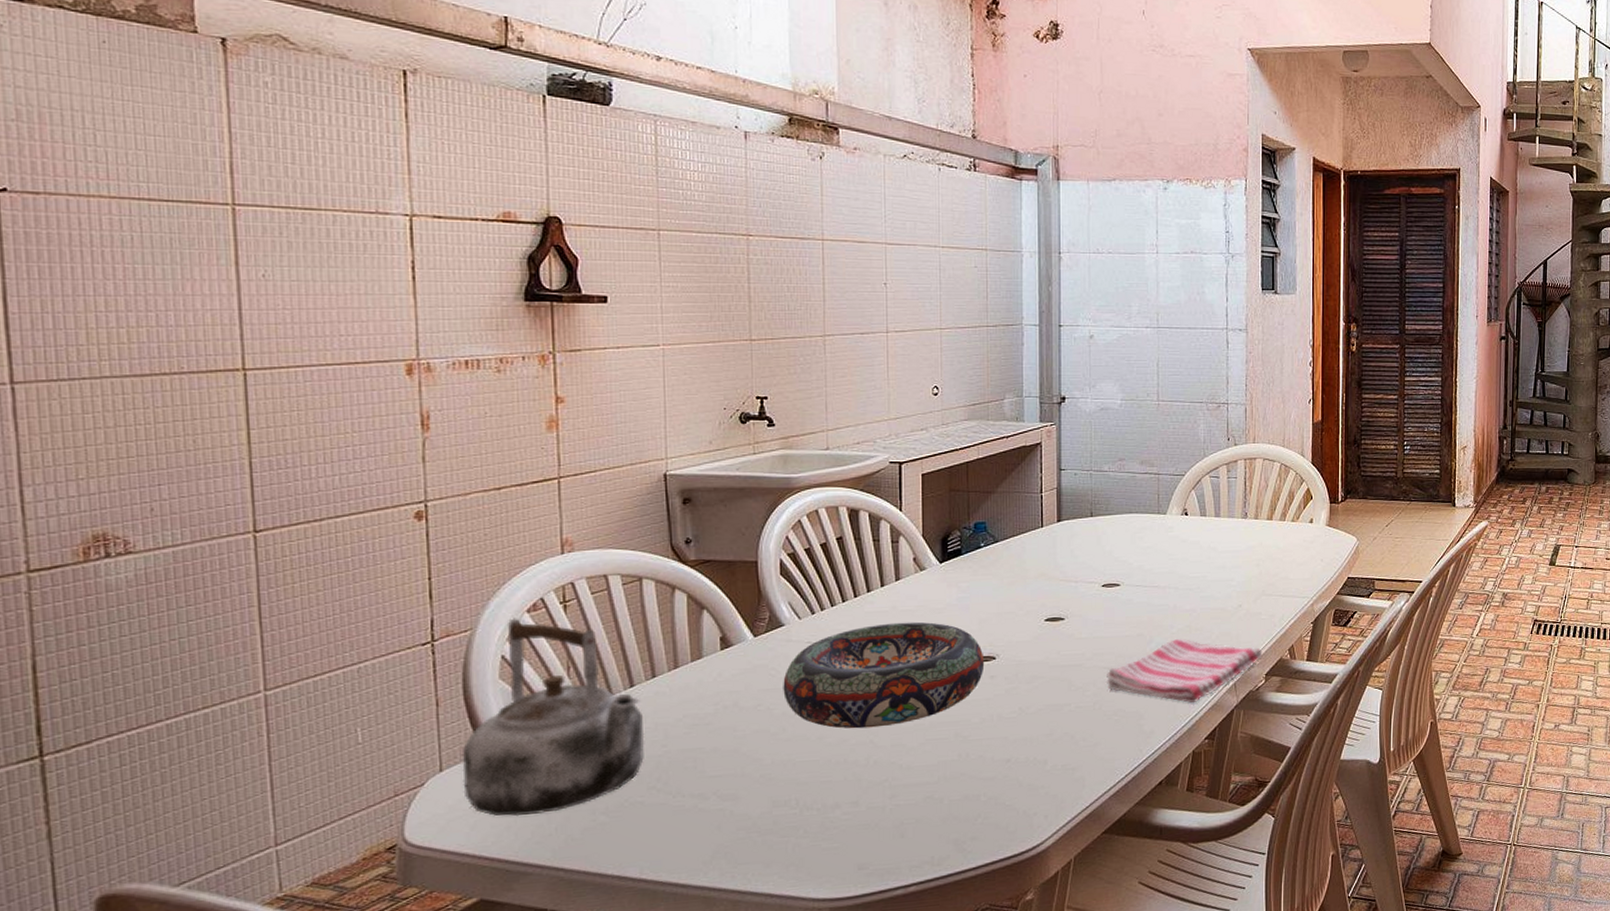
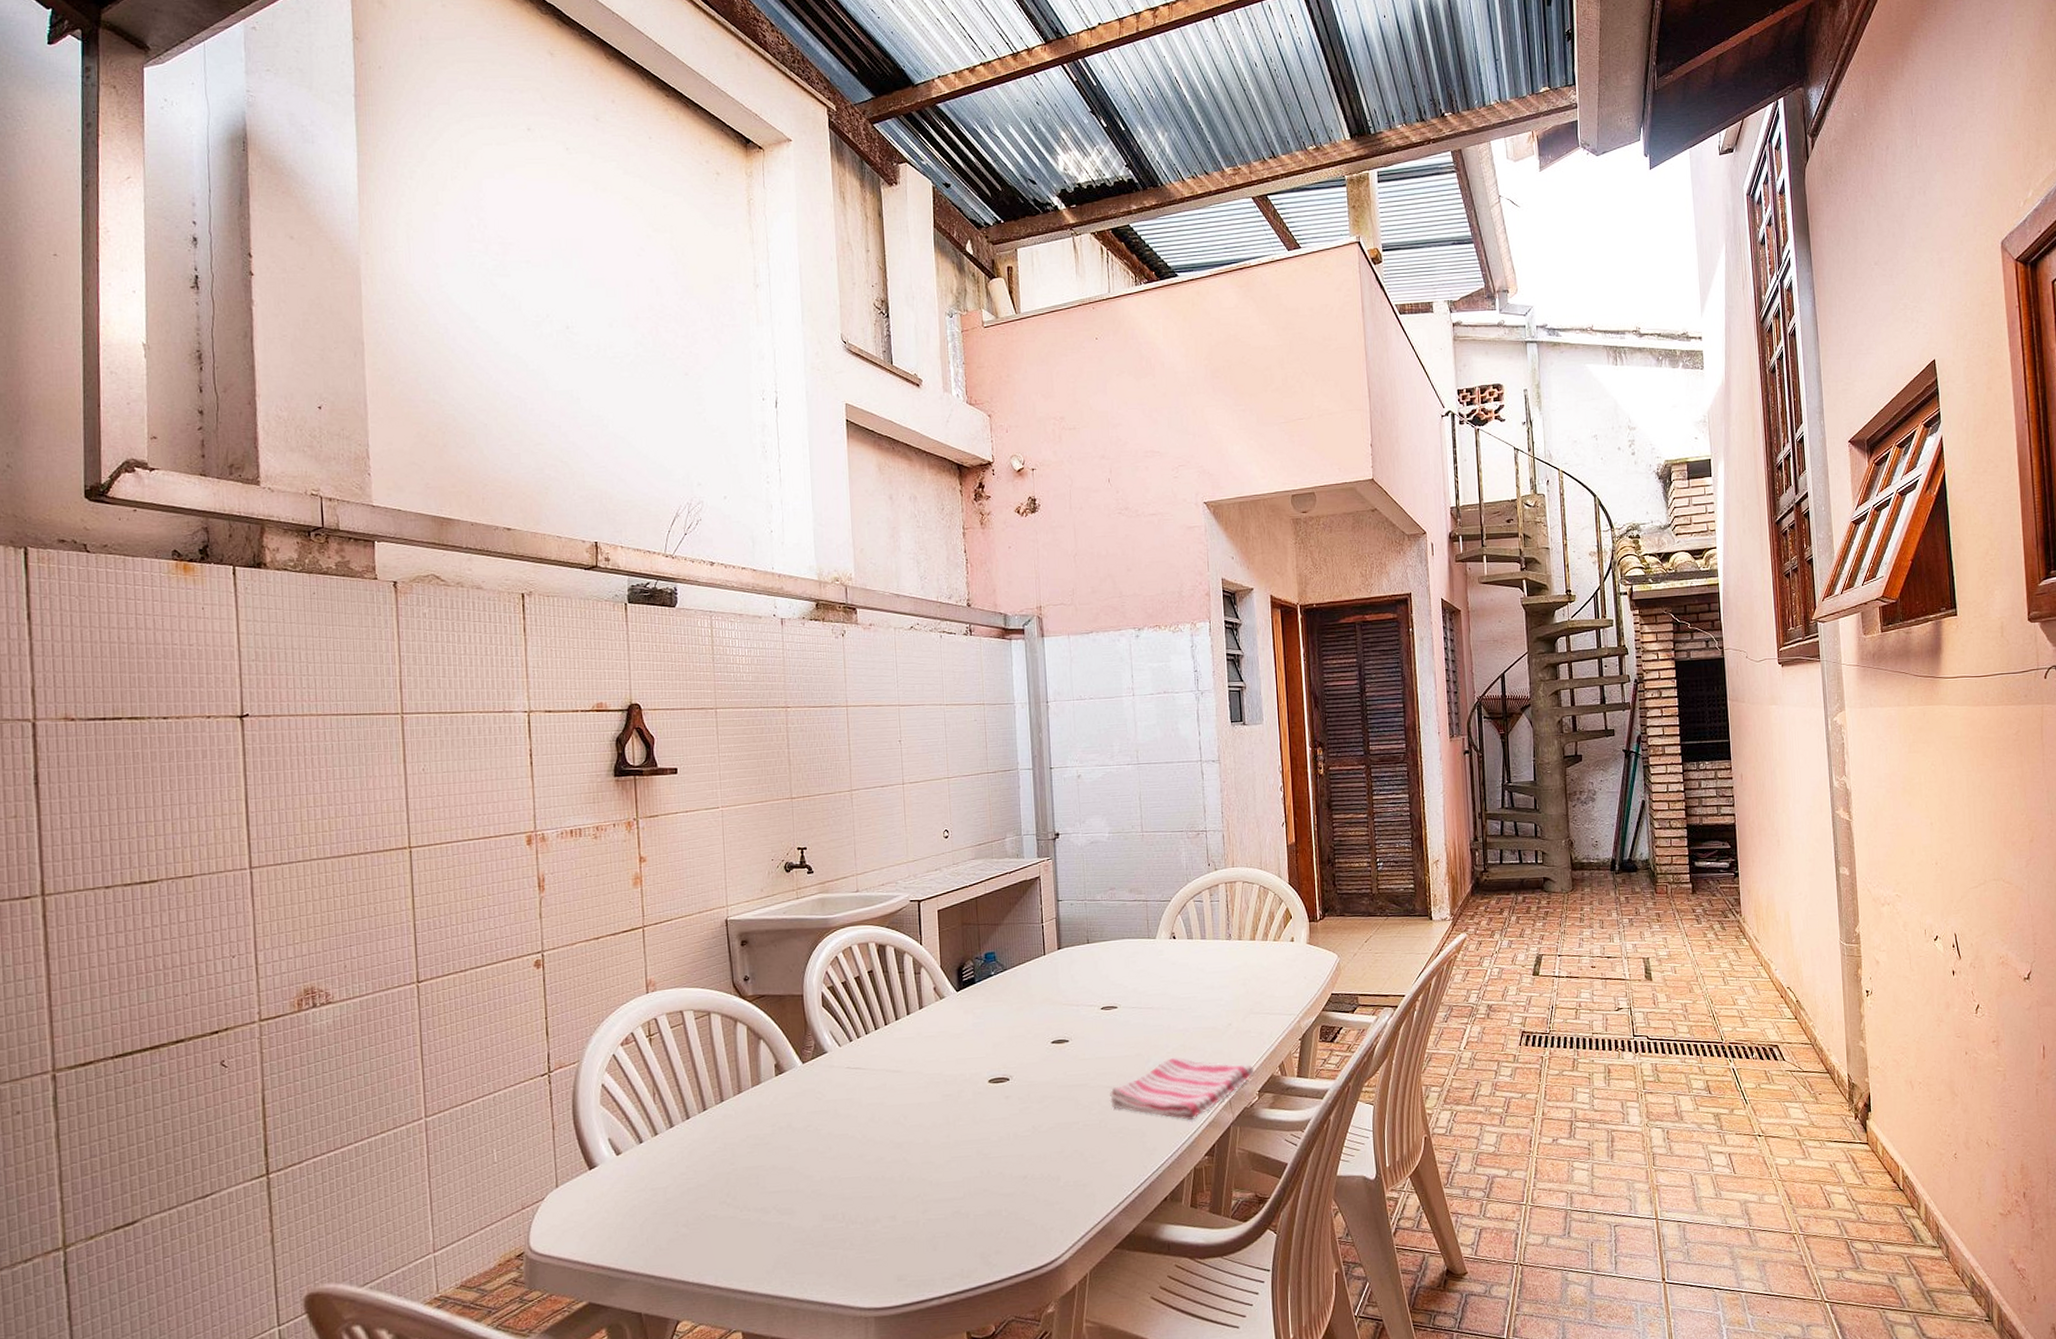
kettle: present [461,618,645,817] -> none [572,1051,717,1228]
decorative bowl: present [783,621,985,729] -> none [828,1046,1000,1148]

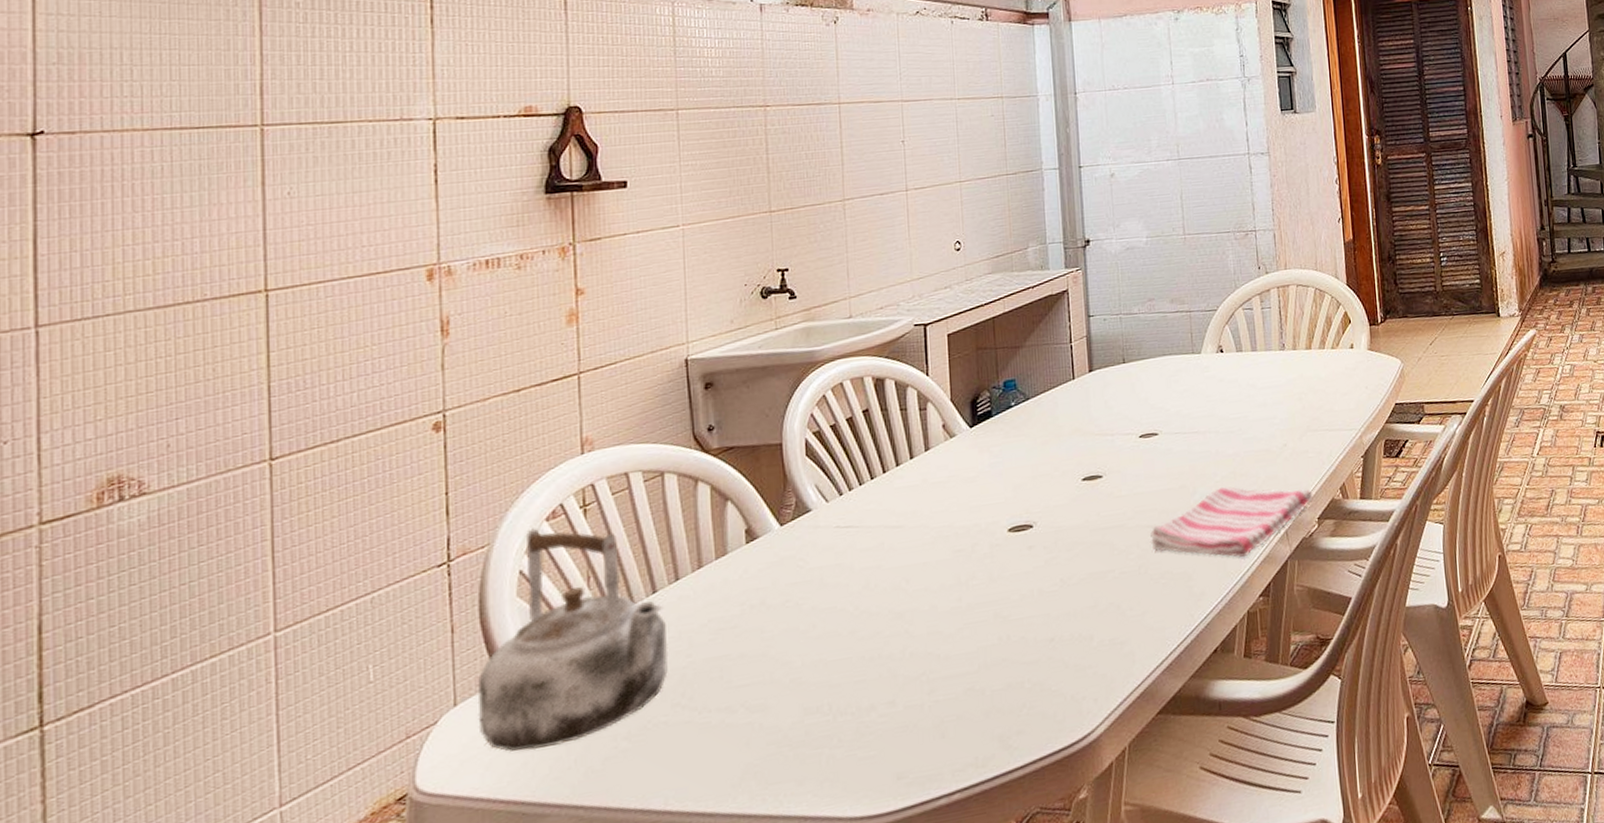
kettle: none [572,1051,717,1228] -> present [477,528,669,752]

